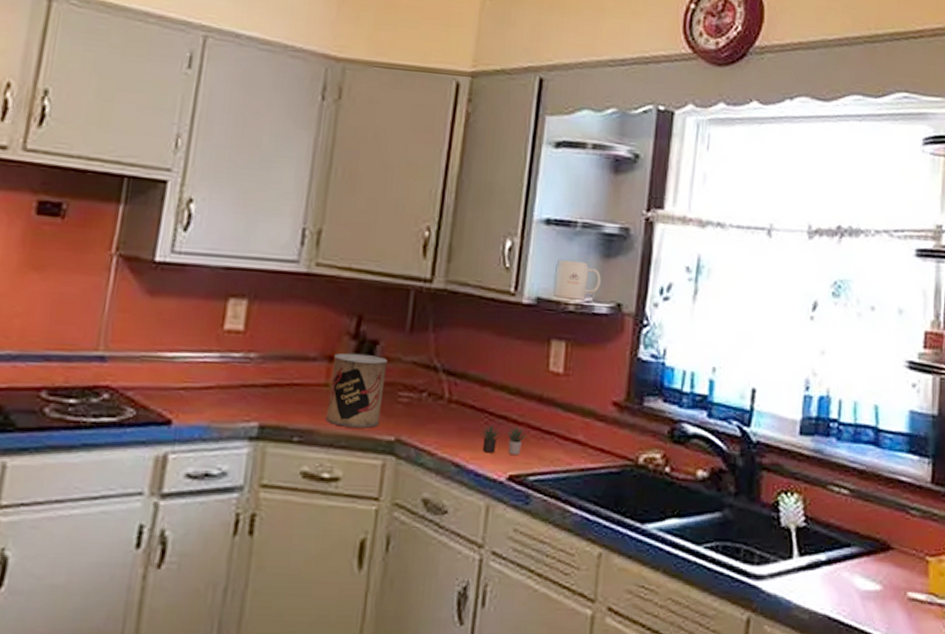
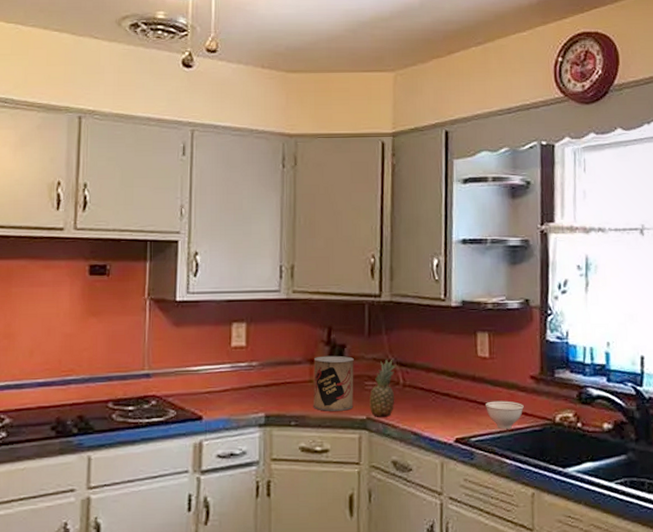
fruit: none [401,364,443,440] -> present [369,359,397,417]
succulent plant: present [479,425,528,456] -> none [429,399,467,423]
bowl: none [552,430,601,468] -> present [486,401,524,429]
mug: present [554,260,601,300] -> none [474,270,511,300]

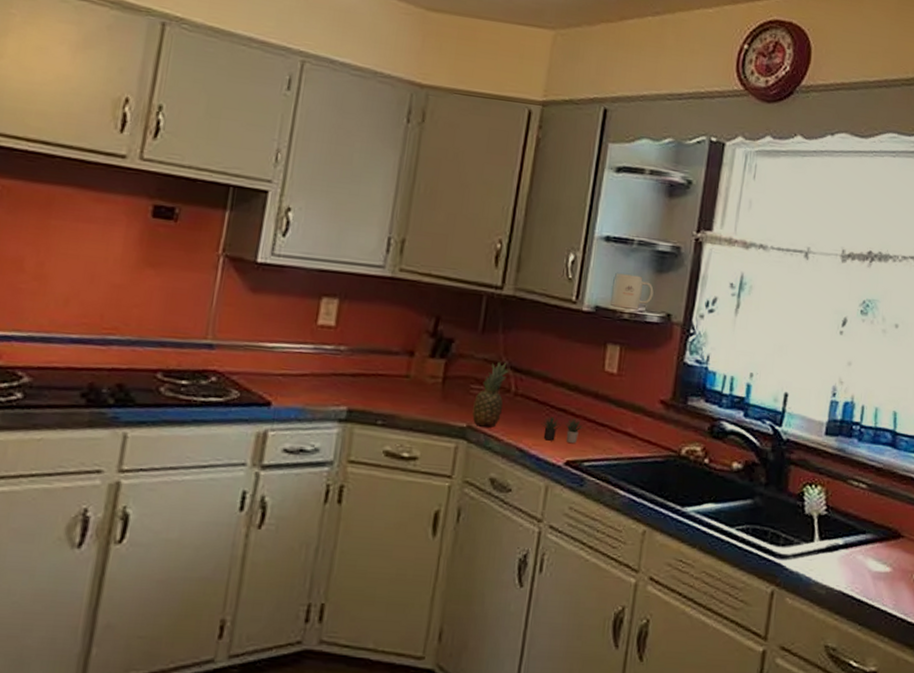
tin can: present [313,355,354,411] -> none [405,348,461,415]
succulent plant: none [429,399,467,423] -> present [541,416,584,444]
mug: none [474,270,511,300] -> present [611,273,654,310]
bowl: present [486,401,524,429] -> none [605,423,648,457]

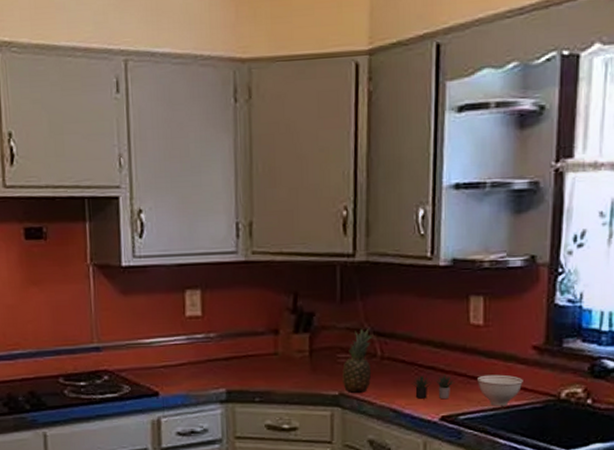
bowl: none [605,423,648,457] -> present [478,374,523,406]
mug: present [611,273,654,310] -> none [468,220,513,257]

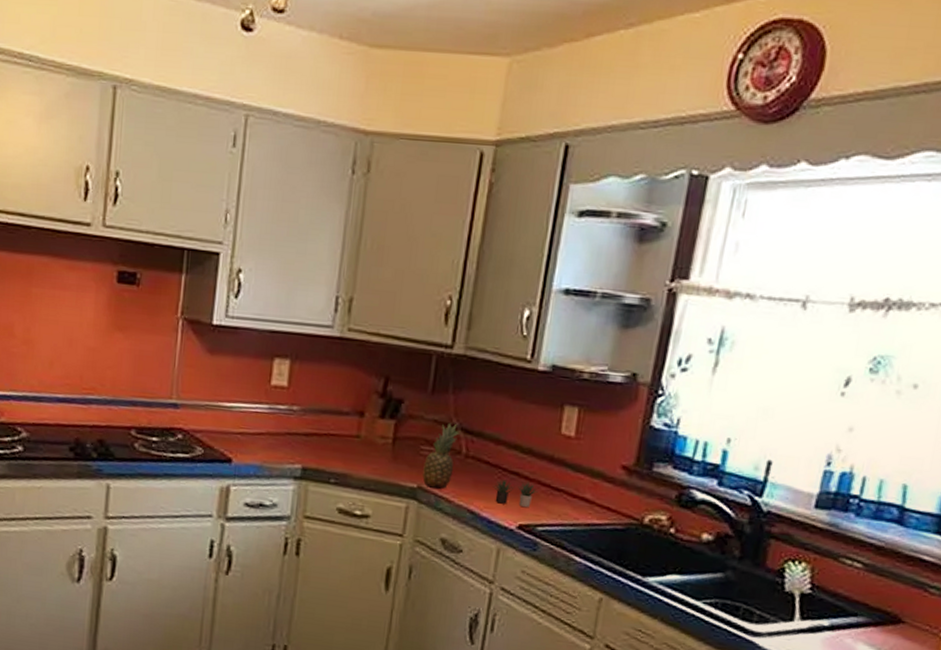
bowl: present [478,374,523,406] -> none [560,488,608,523]

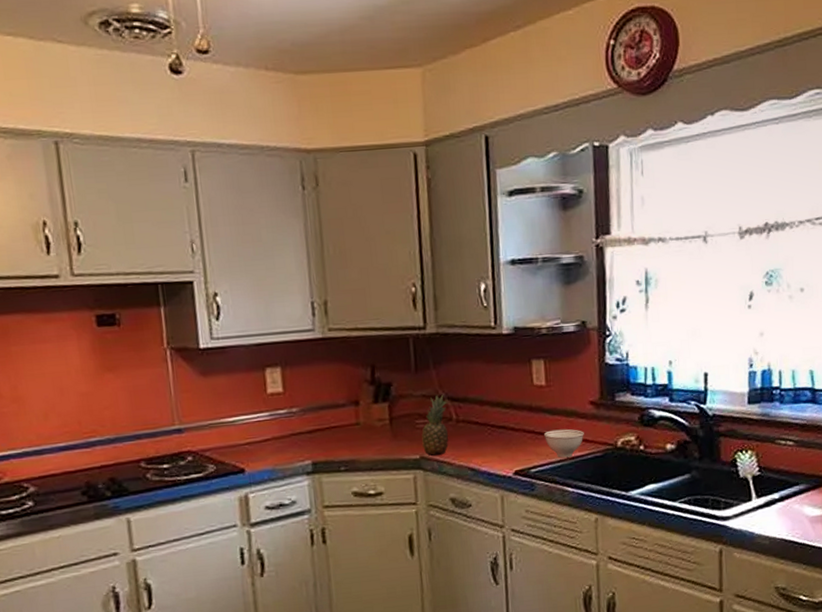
succulent plant: present [492,479,538,508] -> none [485,431,525,457]
bowl: none [560,488,608,523] -> present [544,429,584,458]

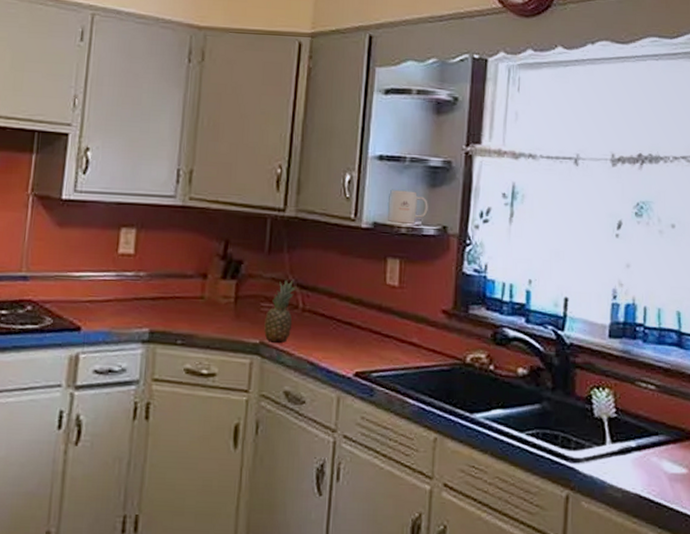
mug: none [526,291,566,325] -> present [388,190,428,224]
bowl: present [544,429,584,458] -> none [391,334,433,366]

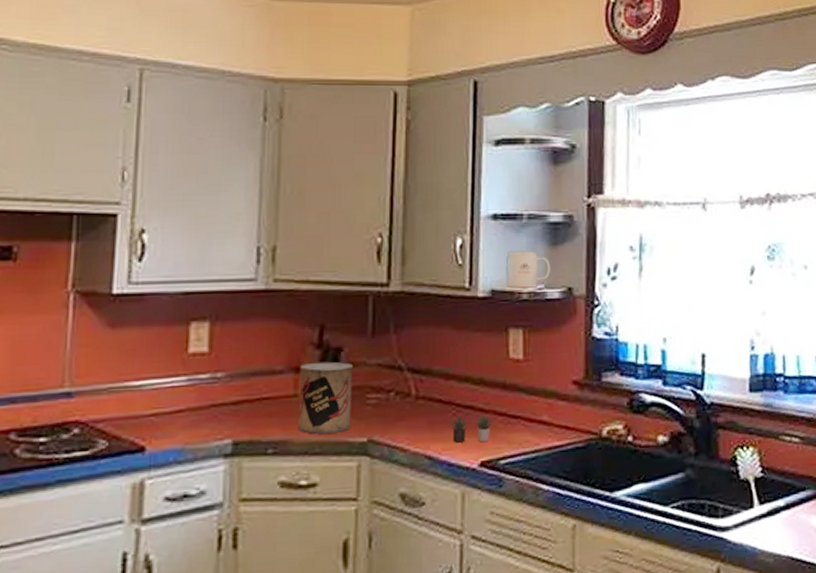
tin can: none [202,271,251,333] -> present [297,361,353,434]
fruit: present [264,279,297,343] -> none [372,364,408,439]
succulent plant: none [329,330,371,356] -> present [448,413,496,443]

